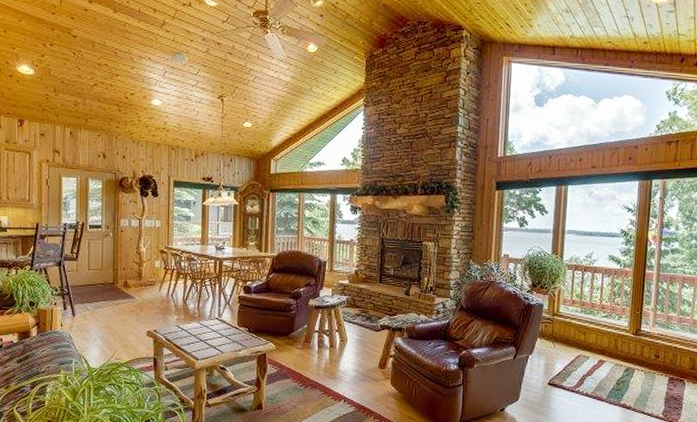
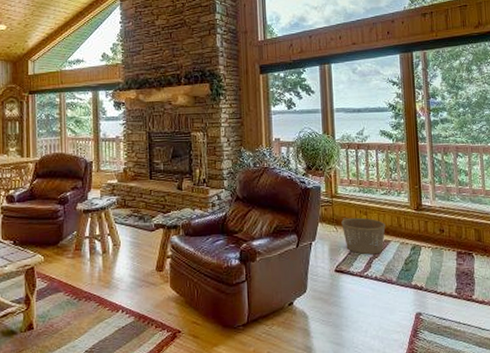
basket: none [559,335,603,373] -> present [341,217,386,255]

